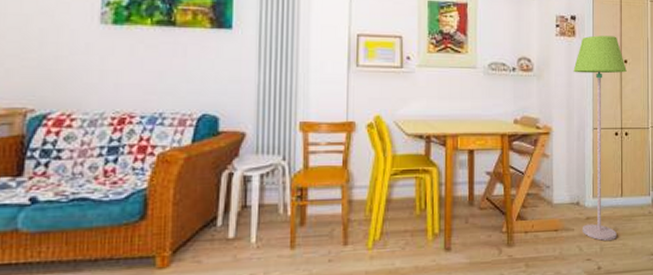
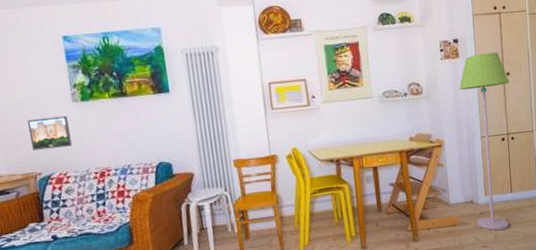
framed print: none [28,37,89,79] -> present [28,115,72,150]

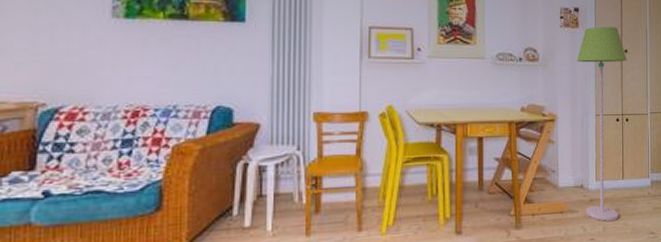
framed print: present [28,115,72,150] -> none [39,32,100,73]

